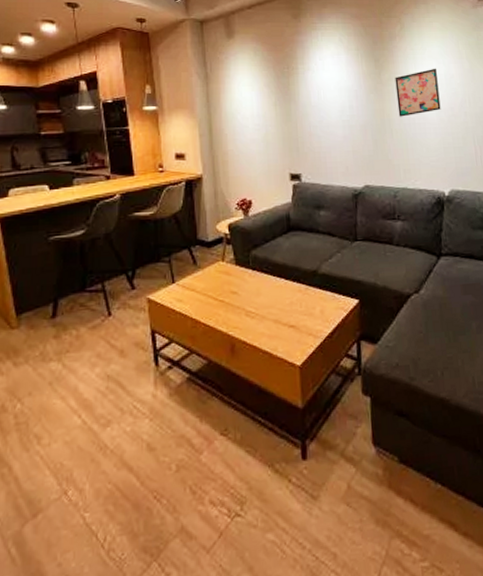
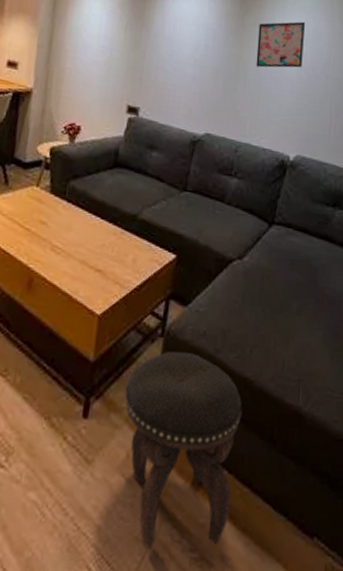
footstool: none [335,384,450,566] -> present [124,351,243,548]

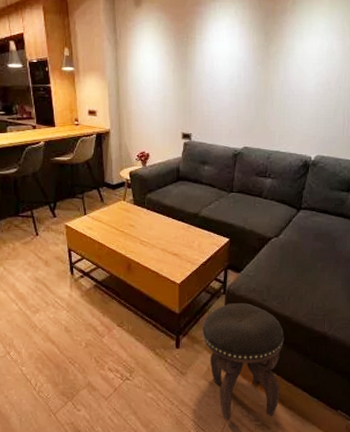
wall art: present [255,21,305,68] -> none [280,43,320,88]

